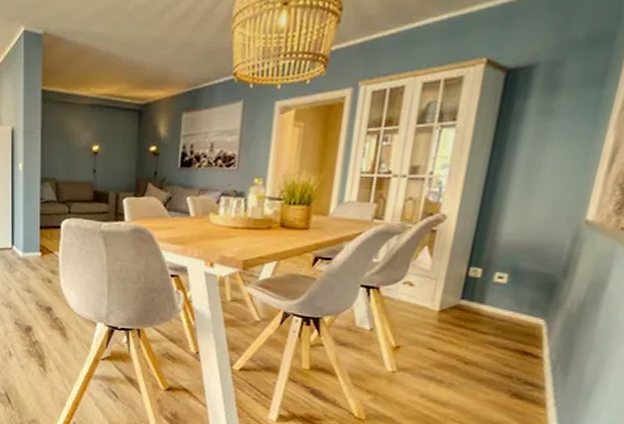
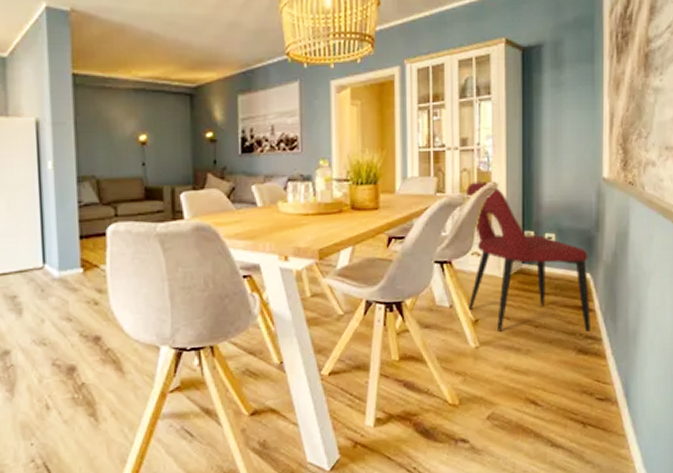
chair: none [390,212,547,378] -> present [467,182,591,332]

